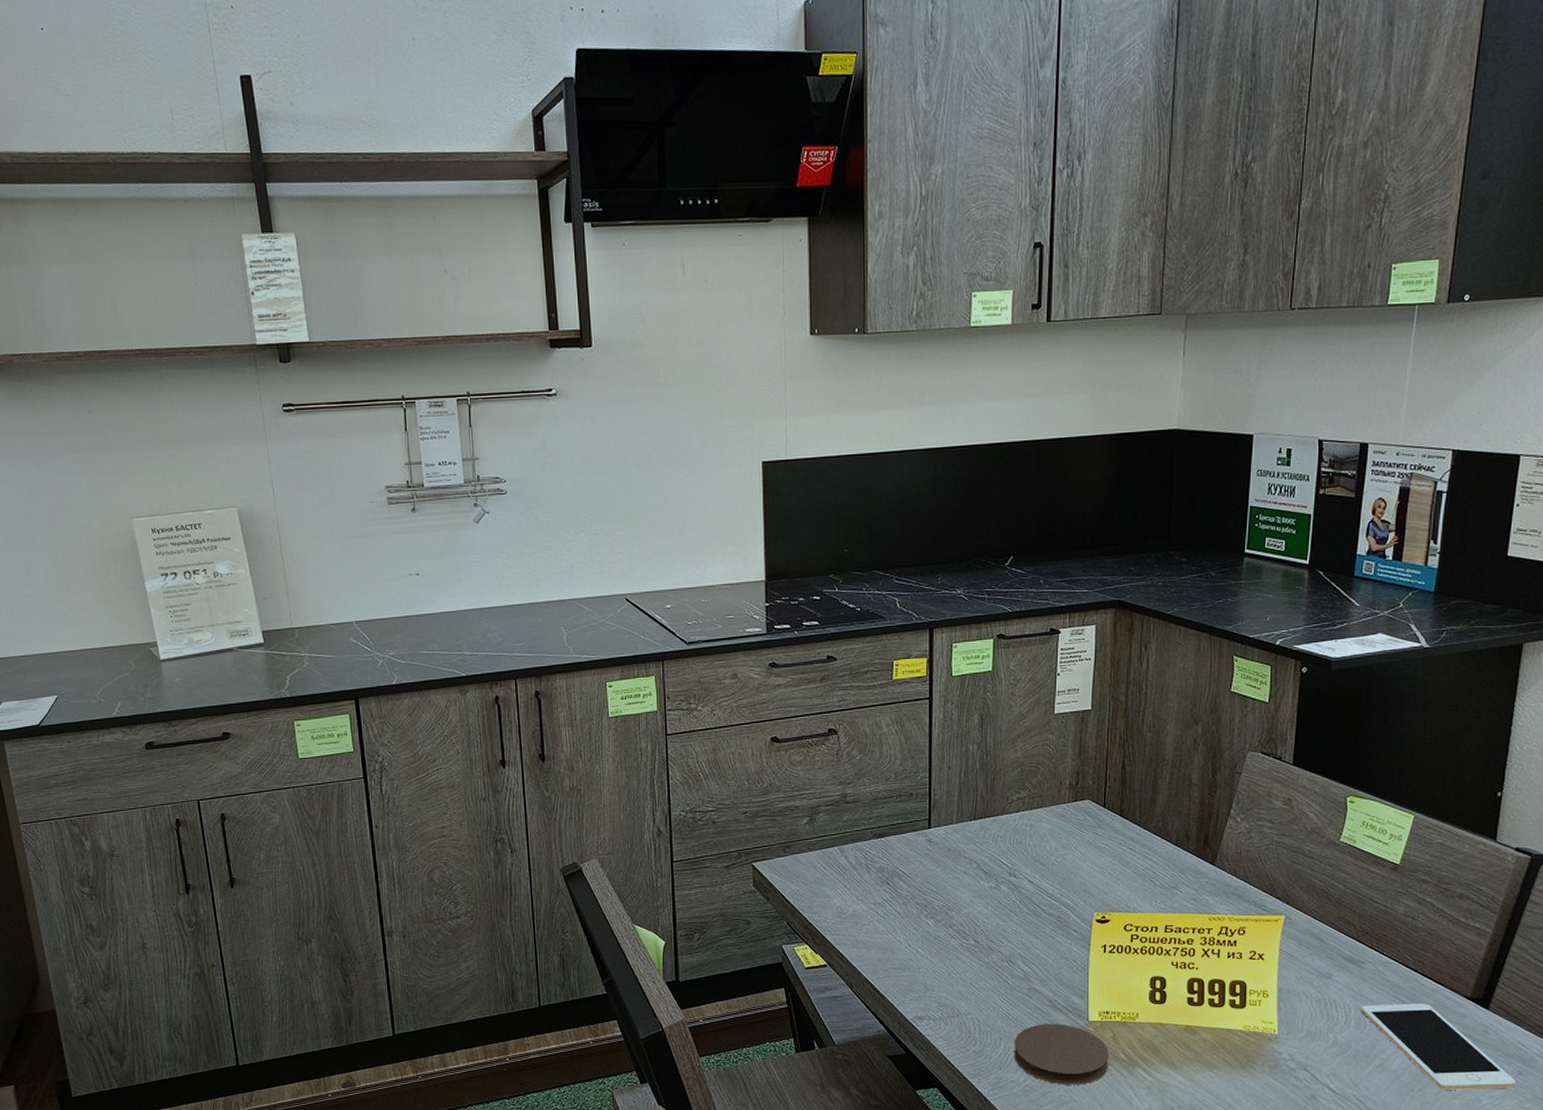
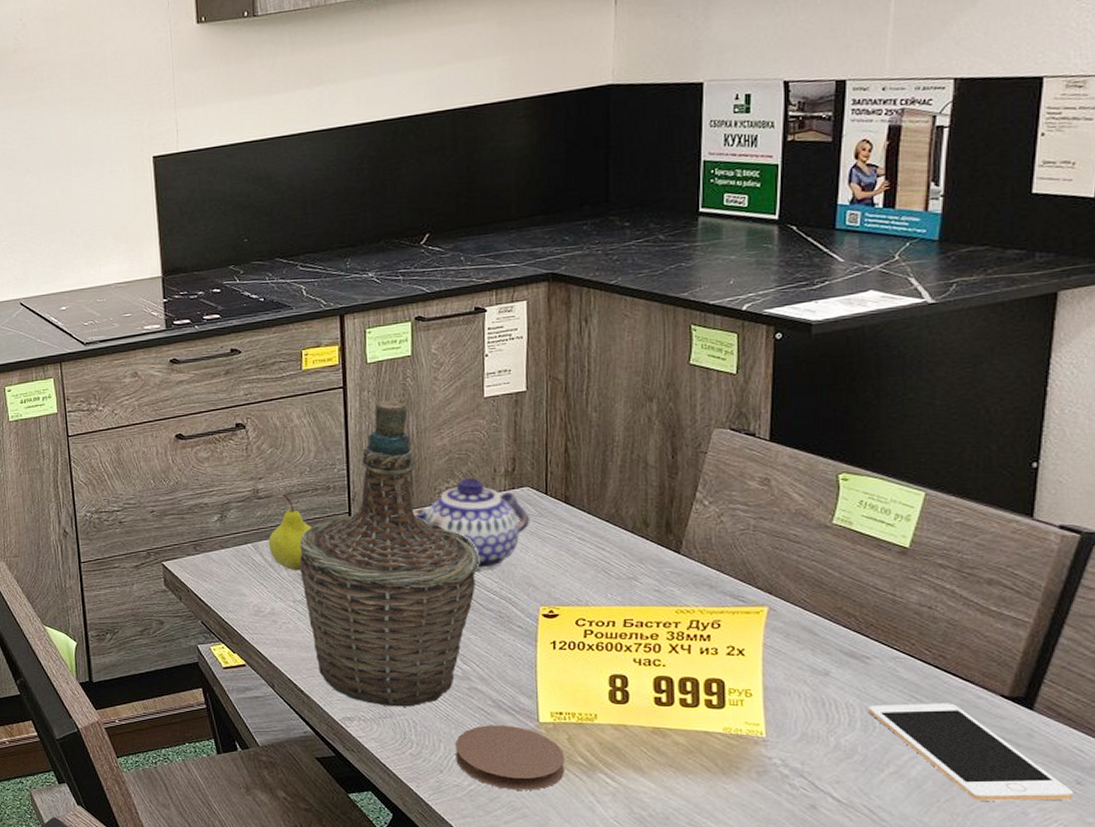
fruit: none [853,800,894,874] -> present [268,494,312,571]
bottle: none [882,713,1043,1007] -> present [299,400,479,707]
teapot: none [987,789,1090,876] -> present [413,477,531,570]

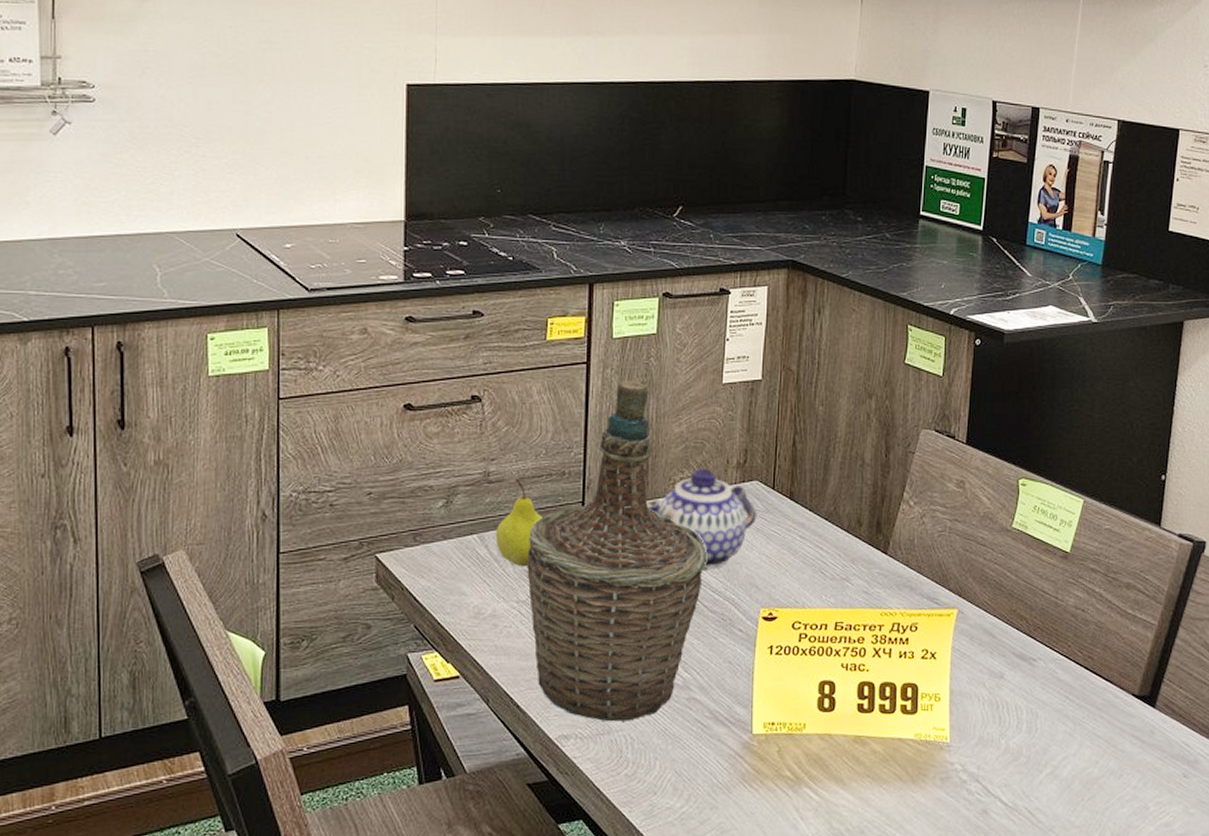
coaster: present [455,725,566,790] -> none [670,738,774,810]
cell phone: present [868,703,1074,801] -> none [1032,703,1182,798]

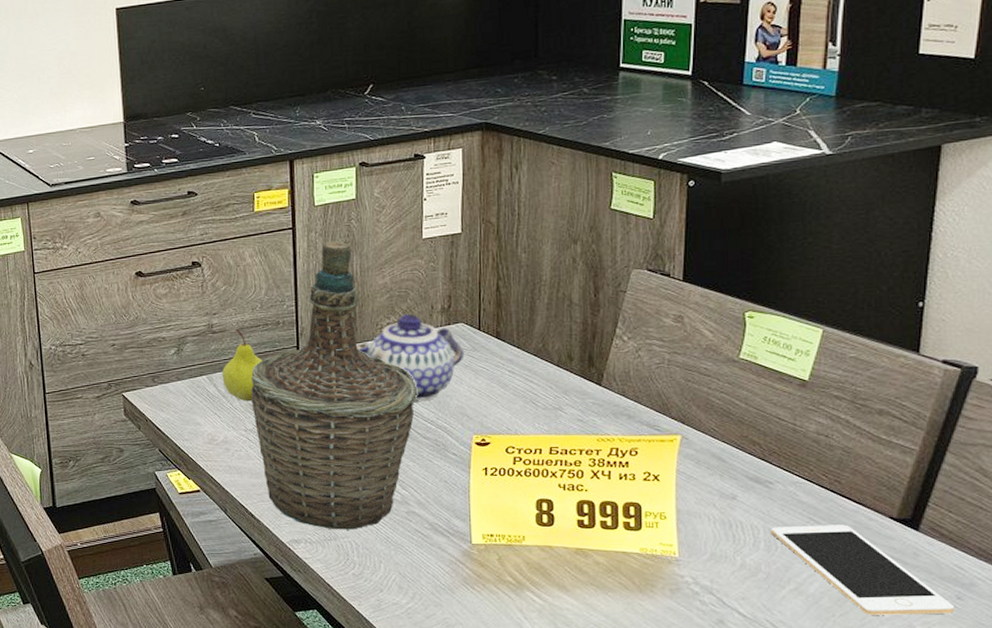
cell phone: none [1032,703,1182,798] -> present [770,524,955,615]

